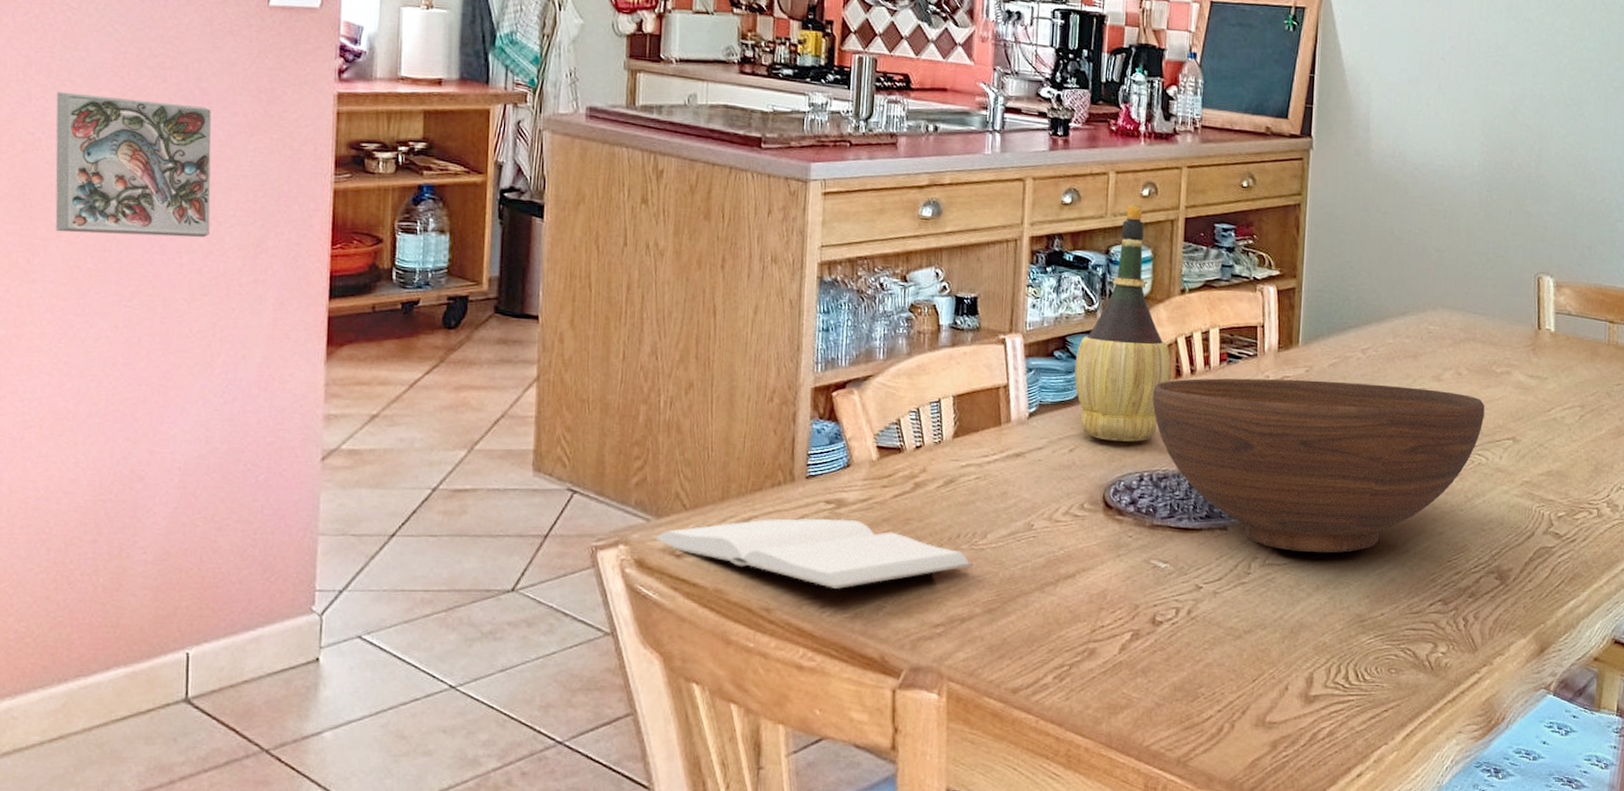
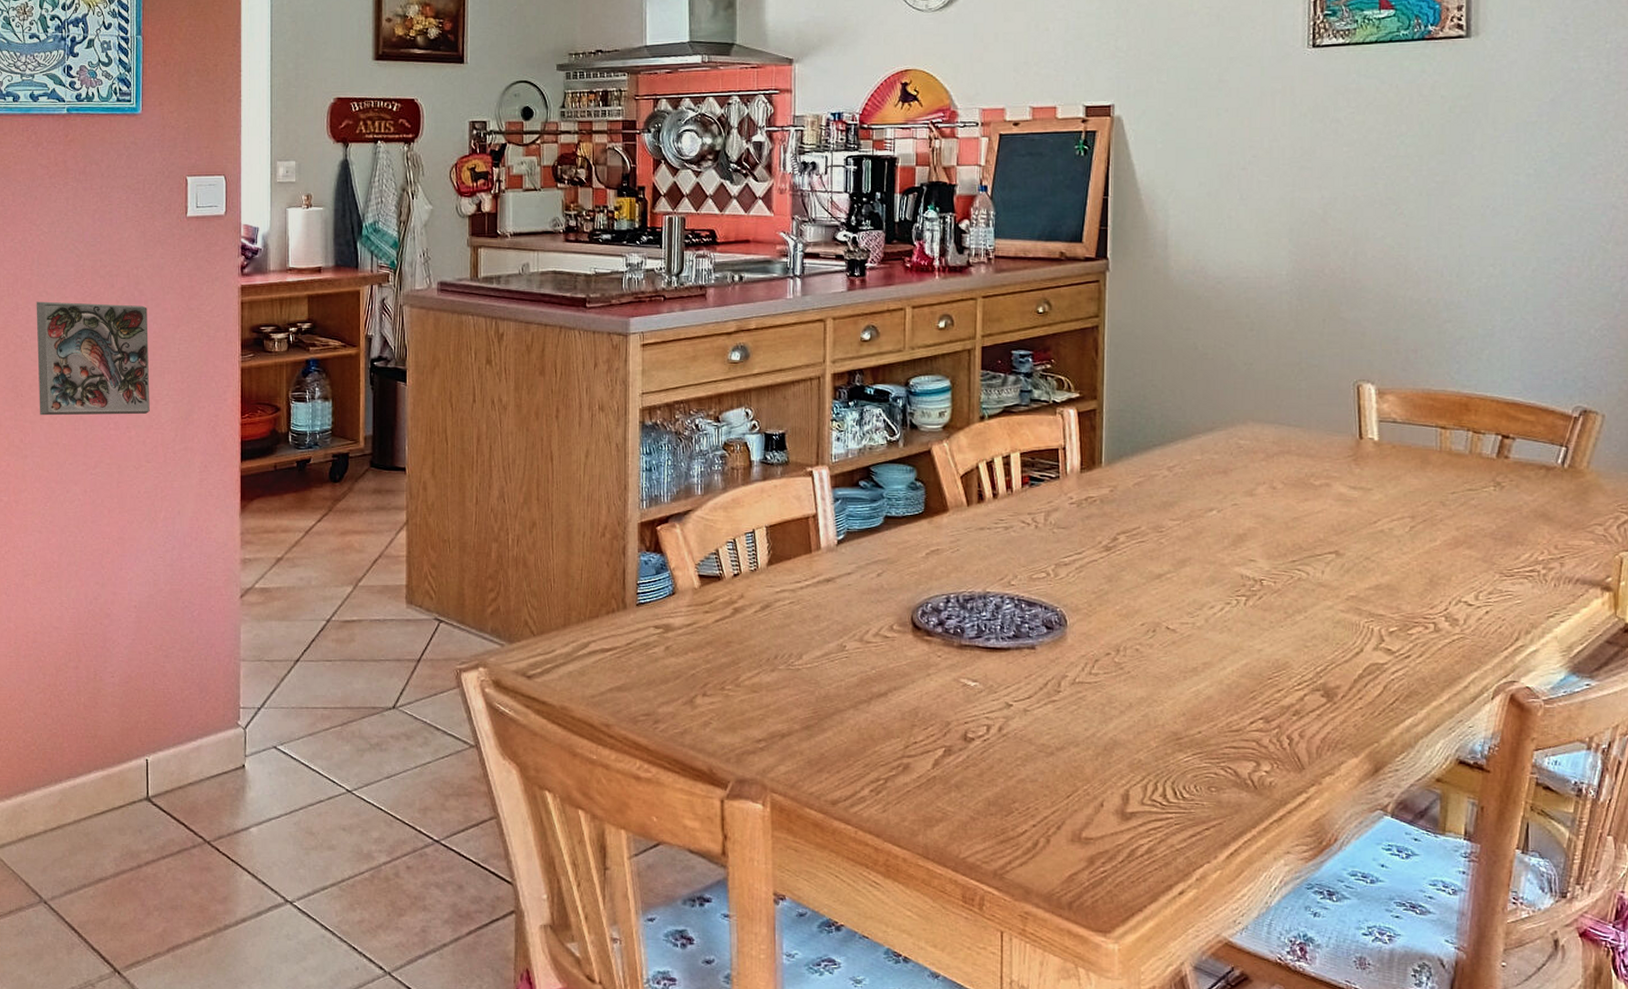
book: present [655,518,973,590] -> none [509,642,790,707]
wine bottle: present [1074,204,1171,442] -> none [879,336,974,565]
fruit bowl: present [1152,378,1485,553] -> none [956,499,1303,671]

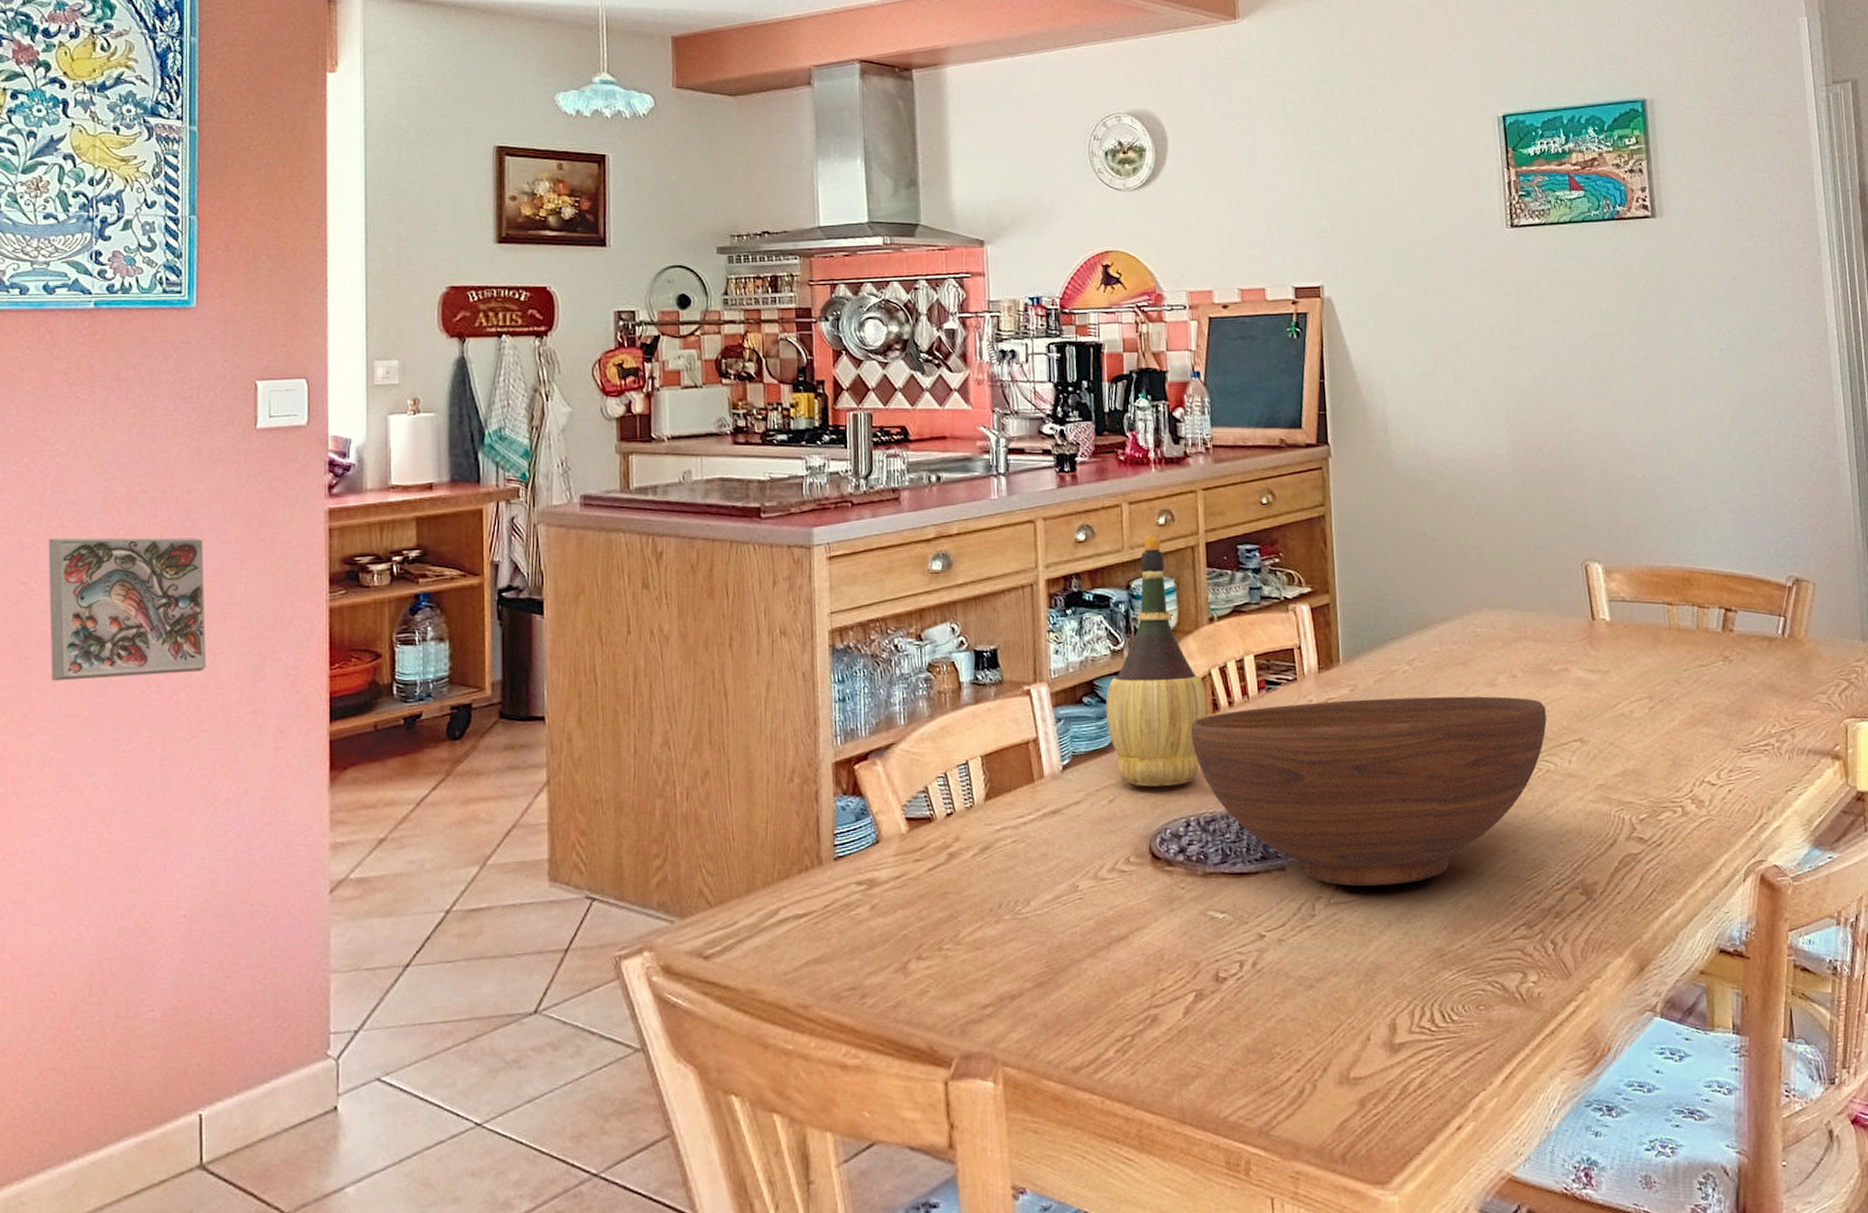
wine bottle: none [879,336,974,565] -> present [1106,534,1208,787]
fruit bowl: none [956,499,1303,671] -> present [1190,696,1547,886]

